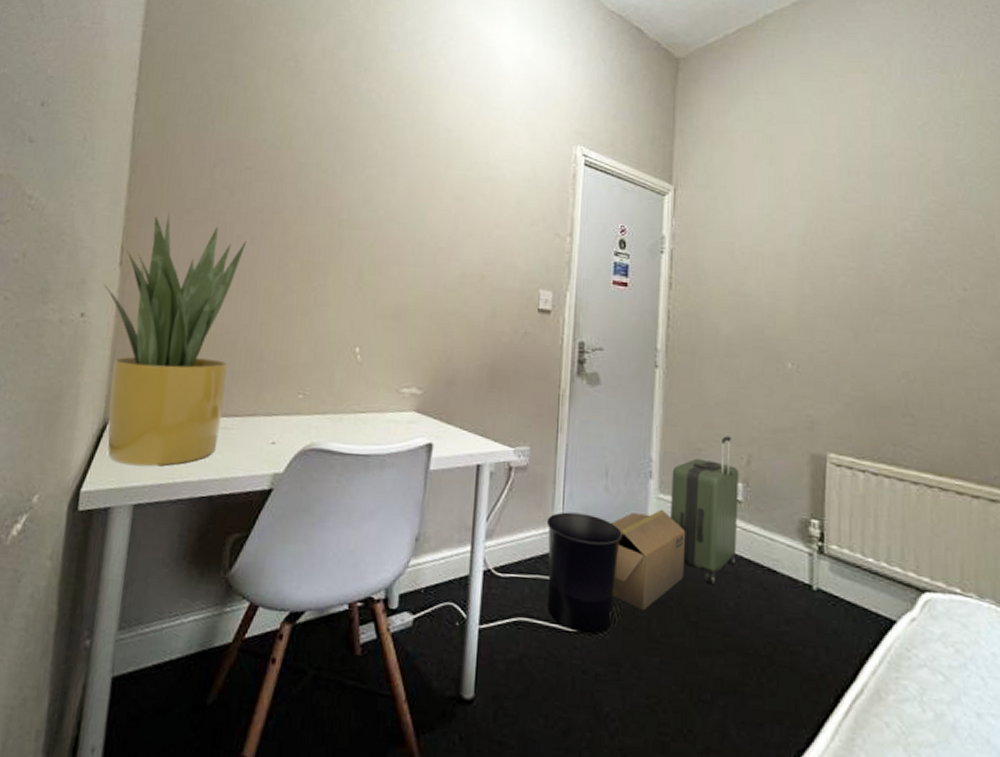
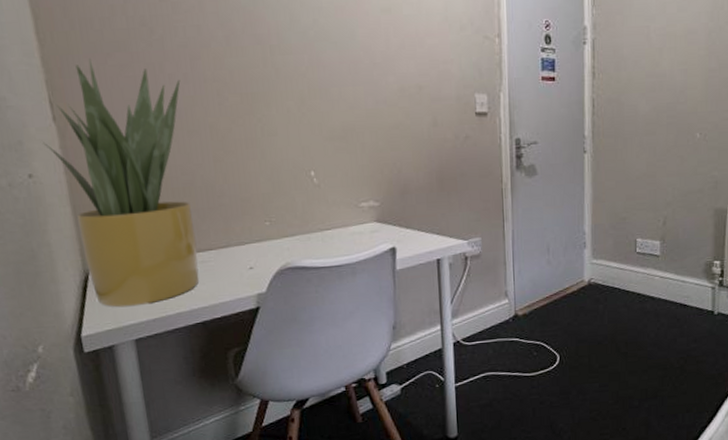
waste bin: present [546,512,622,635] -> none [501,285,564,376]
cardboard box: present [611,509,686,611] -> none [555,271,616,352]
suitcase: present [671,436,739,585] -> none [602,203,657,323]

